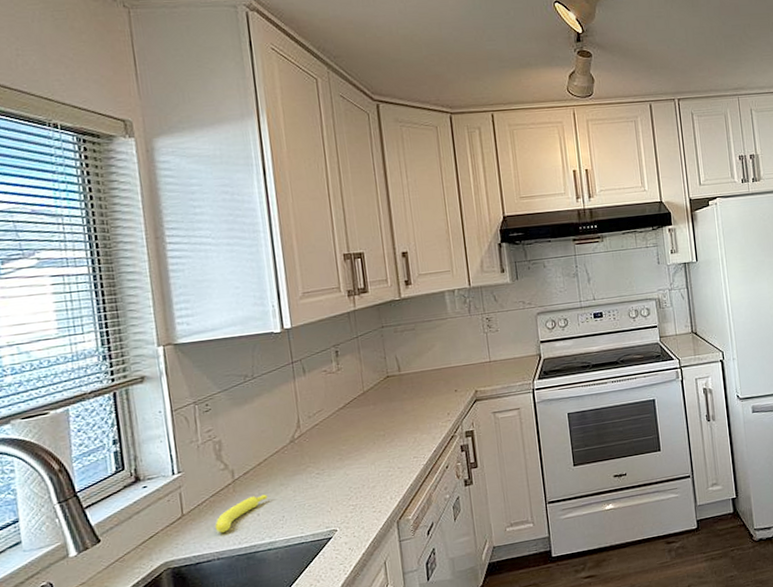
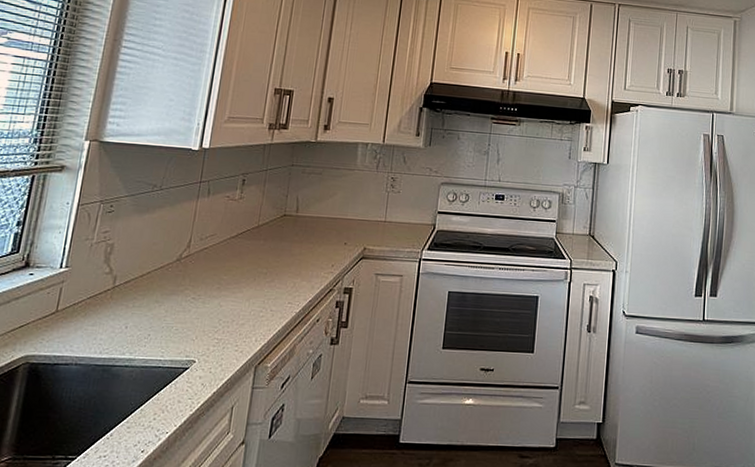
banana: present [215,494,268,533] -> none [82,307,140,338]

